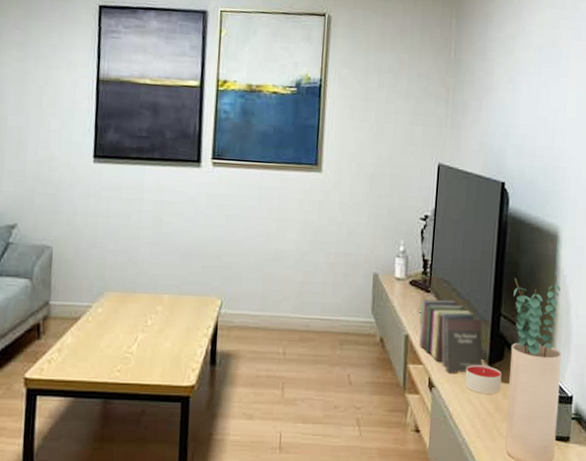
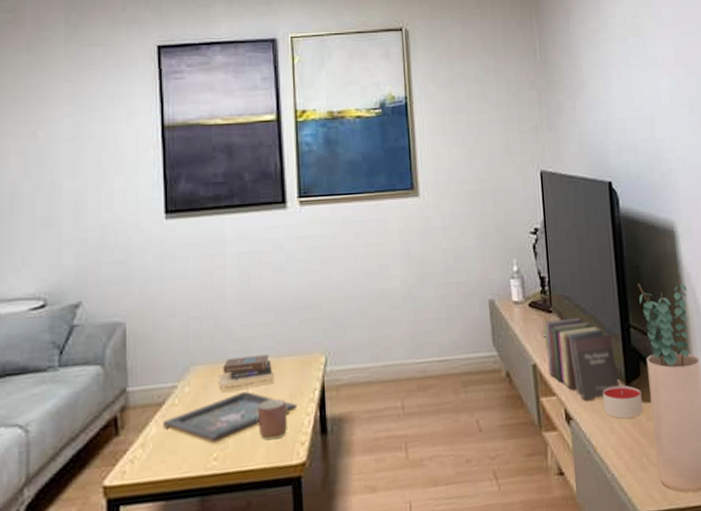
decorative tray: none [76,319,192,358] -> present [162,391,297,444]
books: none [127,289,176,318] -> present [218,354,275,393]
mug: none [157,329,183,363] -> present [257,398,287,441]

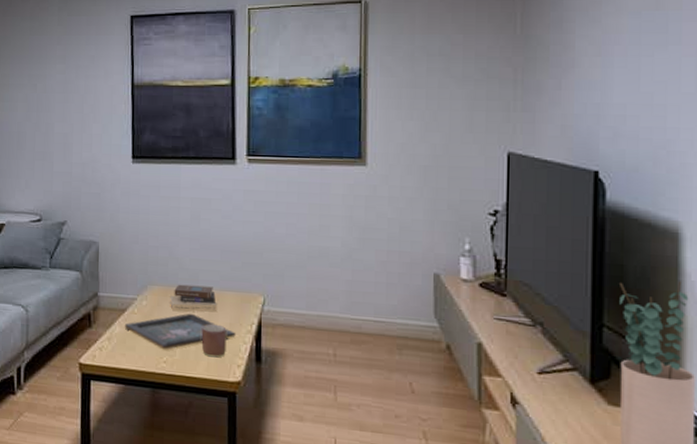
books: present [544,317,619,400] -> none [493,304,582,390]
candle: present [602,385,643,419] -> none [558,381,609,419]

